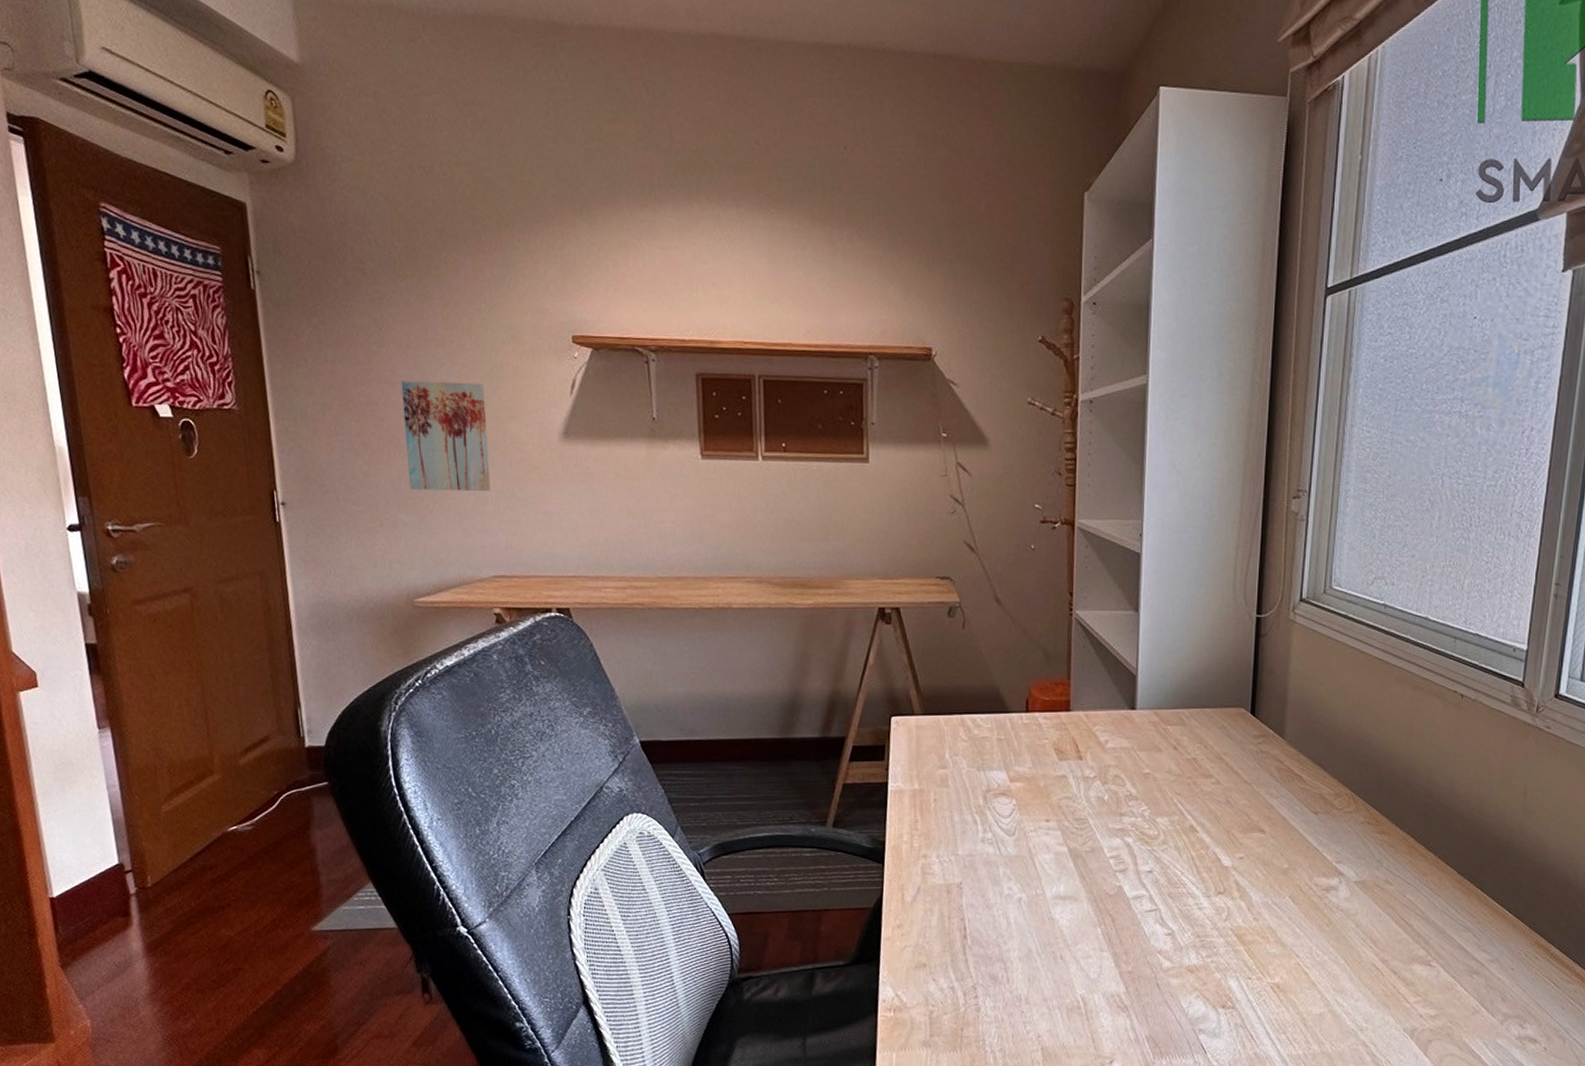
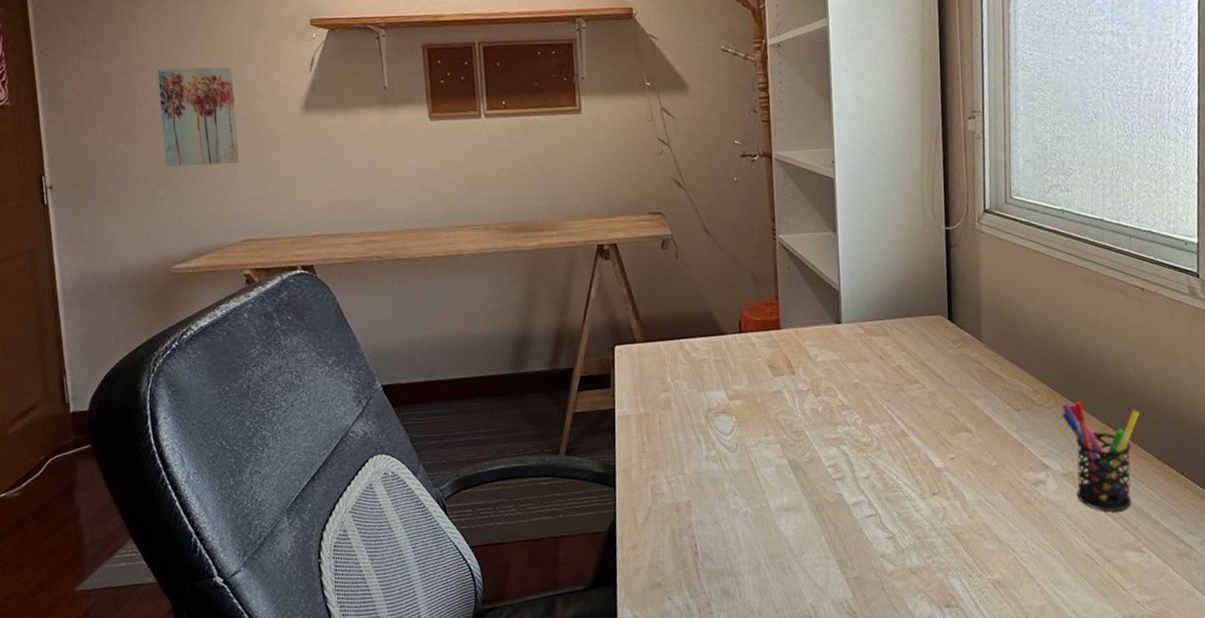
pen holder: none [1362,808,1444,923] -> present [1061,401,1140,511]

